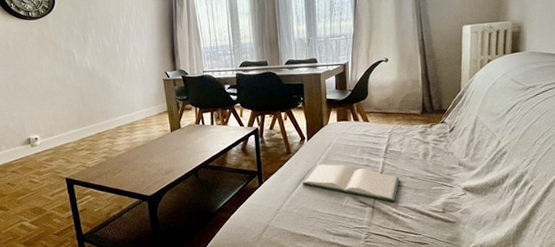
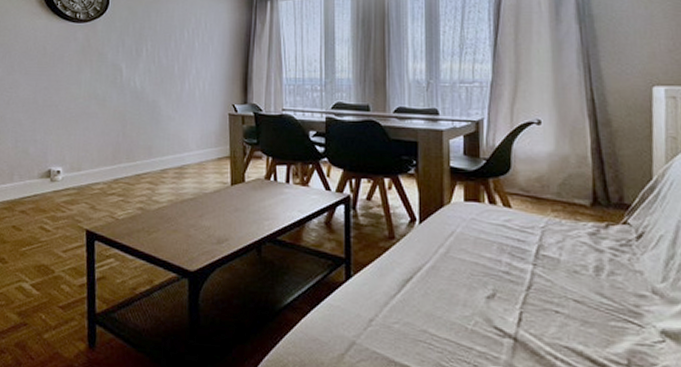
hardback book: present [302,164,400,203] -> none [408,260,557,337]

